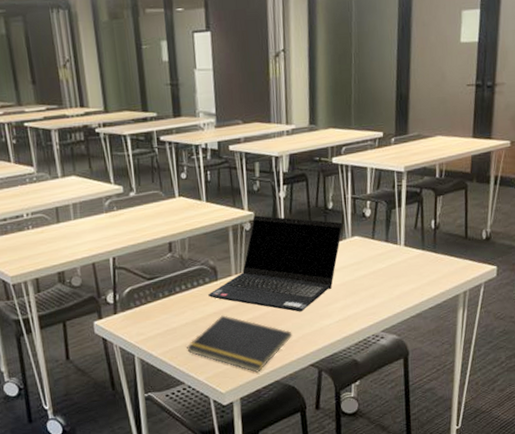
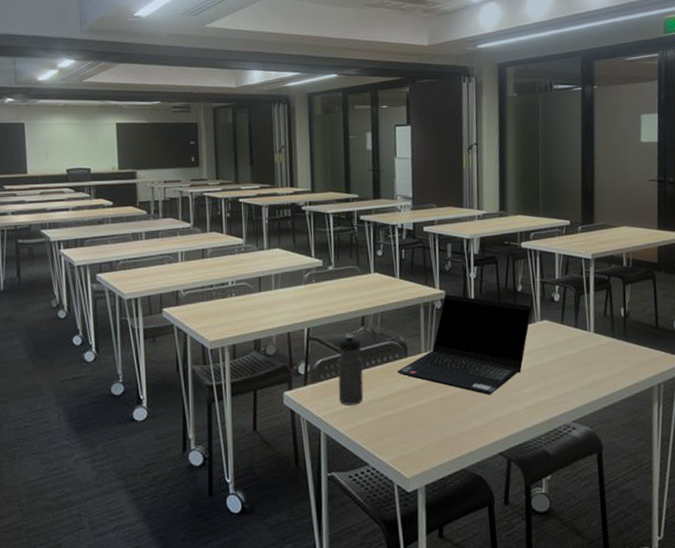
water bottle: none [146,260,176,330] -> present [338,334,364,405]
notepad: present [187,315,292,373] -> none [373,394,481,458]

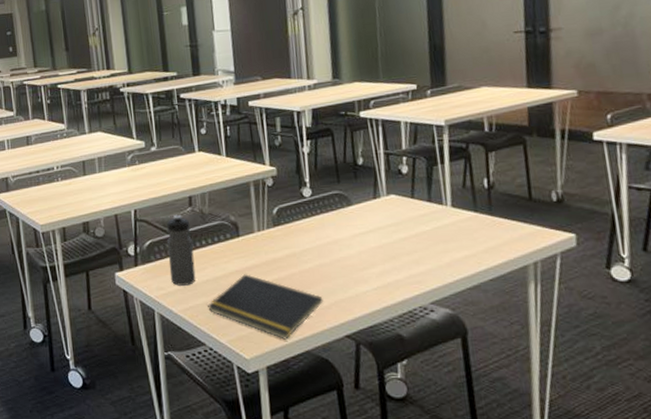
notepad: none [373,394,481,458] -> present [208,274,323,340]
laptop computer: present [397,294,532,395] -> none [230,171,376,275]

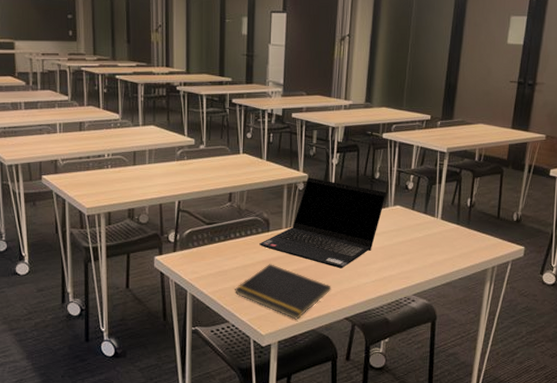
water bottle: present [166,214,196,286] -> none [204,208,228,271]
laptop computer: none [230,171,376,275] -> present [259,177,387,269]

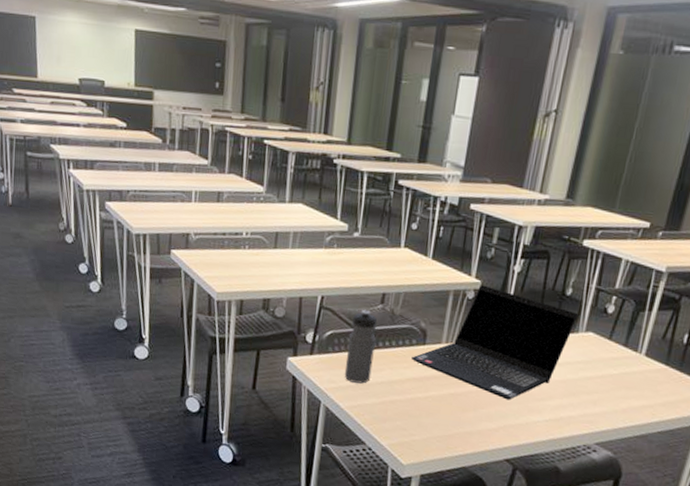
water bottle: none [204,208,228,271] -> present [344,309,377,384]
notepad: present [235,264,331,320] -> none [376,383,493,453]

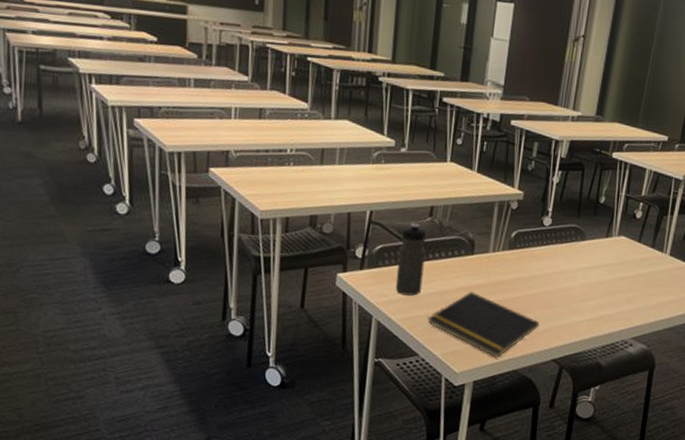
notepad: none [376,383,493,453] -> present [428,292,540,358]
laptop computer: present [411,285,579,400] -> none [461,195,611,303]

